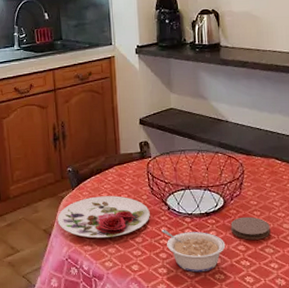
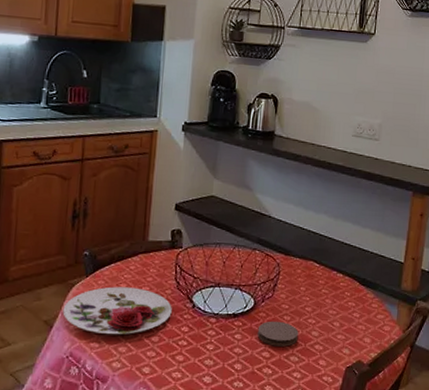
legume: present [161,229,226,273] -> none [182,329,250,379]

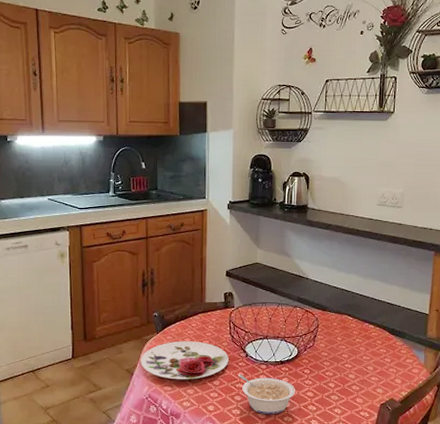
legume: none [182,329,250,379] -> present [238,374,296,415]
coaster: present [257,321,299,347] -> none [302,366,337,388]

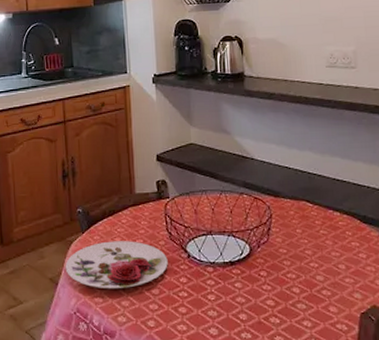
legume: present [238,374,296,415] -> none [181,280,253,331]

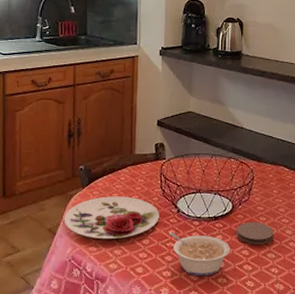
legume: none [181,280,253,331] -> present [169,232,231,276]
coaster: none [257,266,302,294] -> present [236,222,274,245]

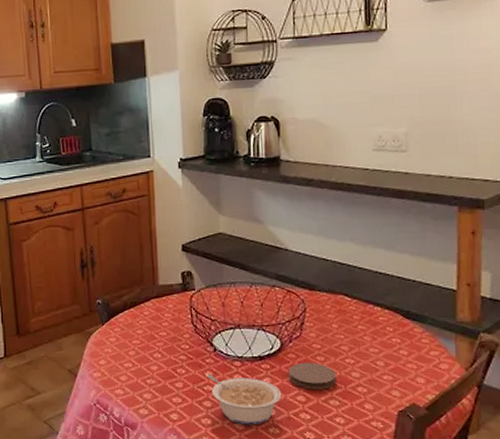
plate: present [64,196,159,240] -> none [84,333,193,382]

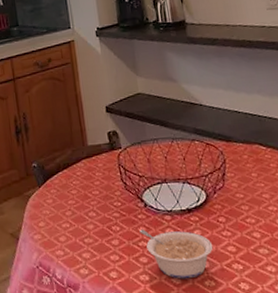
coaster: present [288,362,336,390] -> none [216,212,263,239]

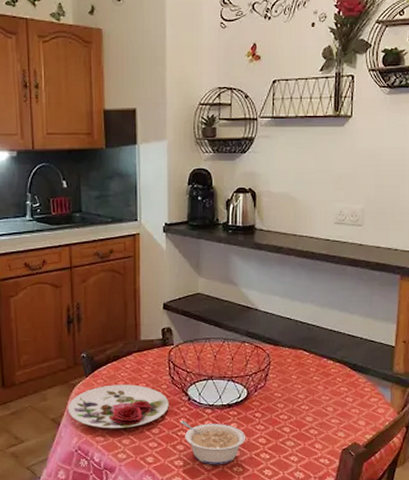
plate: none [24,192,126,242] -> present [68,384,169,429]

